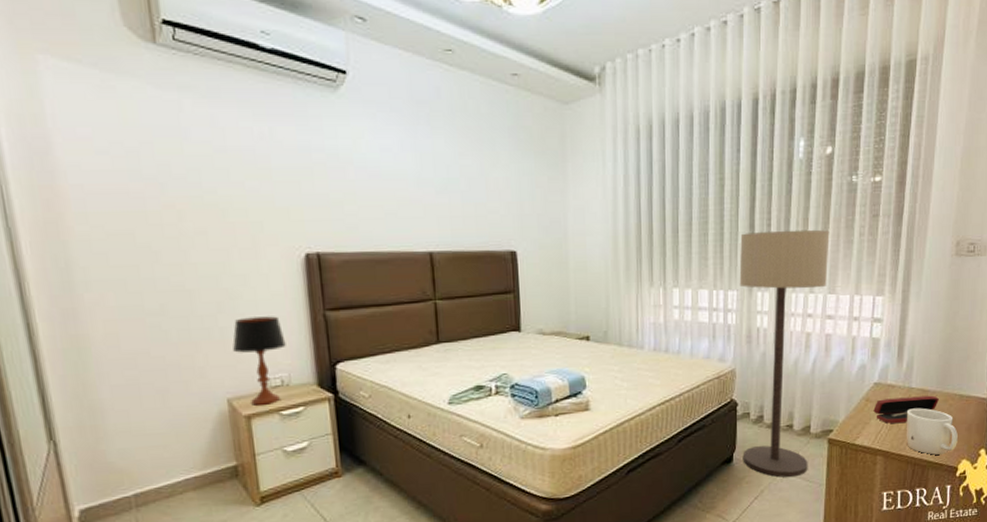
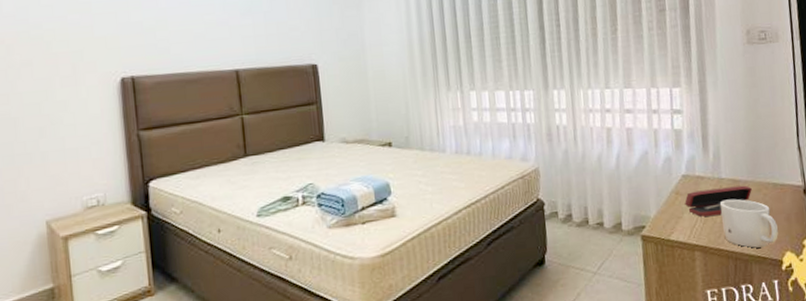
table lamp: present [232,316,286,405] -> none [52,138,102,226]
floor lamp: present [739,229,830,478] -> none [531,27,624,279]

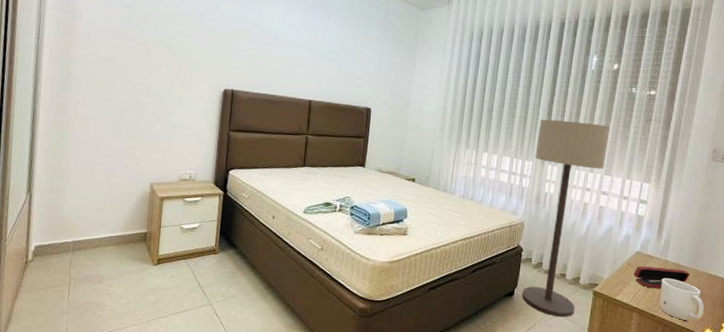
floor lamp: none [531,27,624,279] -> present [522,119,610,318]

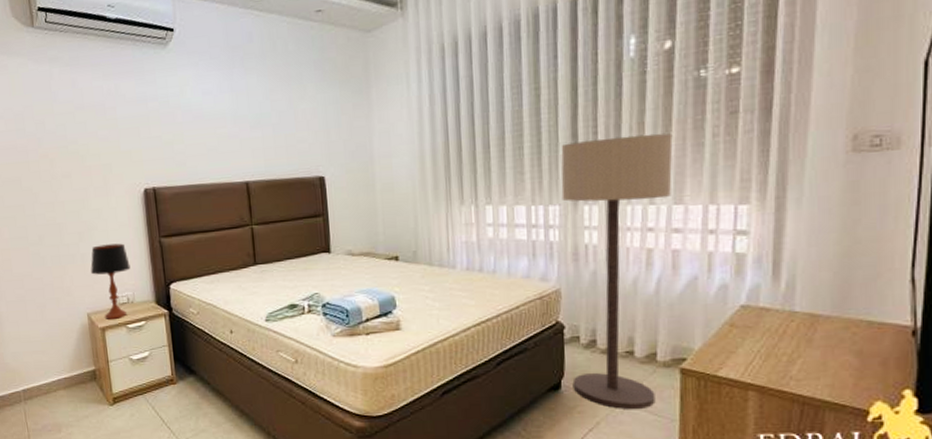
table lamp: none [162,127,199,192] -> present [90,243,131,319]
jewelry box: present [633,266,690,289] -> none [741,321,836,354]
mug: present [659,278,705,322] -> none [788,336,869,395]

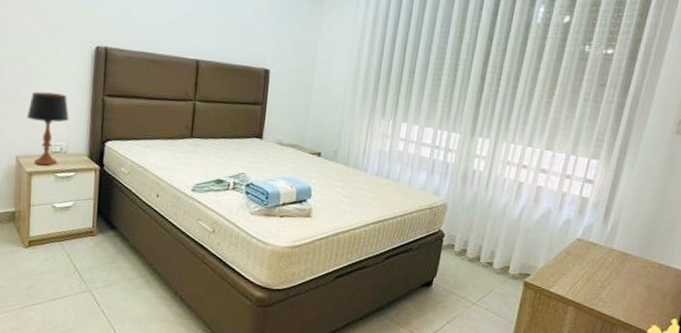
floor lamp: present [561,133,673,410] -> none [441,83,556,311]

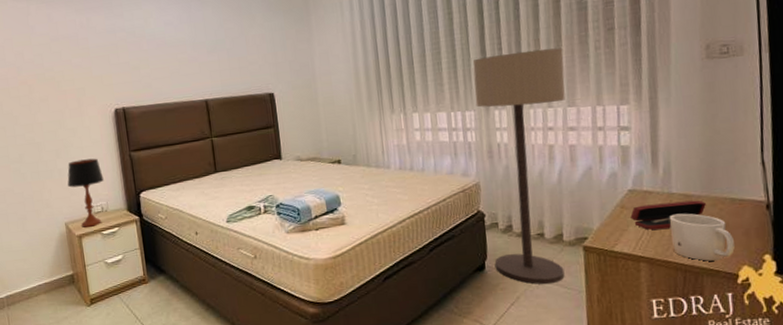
floor lamp: none [441,83,556,311] -> present [472,48,565,285]
jewelry box: none [572,254,638,281] -> present [630,200,706,230]
mug: none [599,268,652,317] -> present [669,213,736,262]

